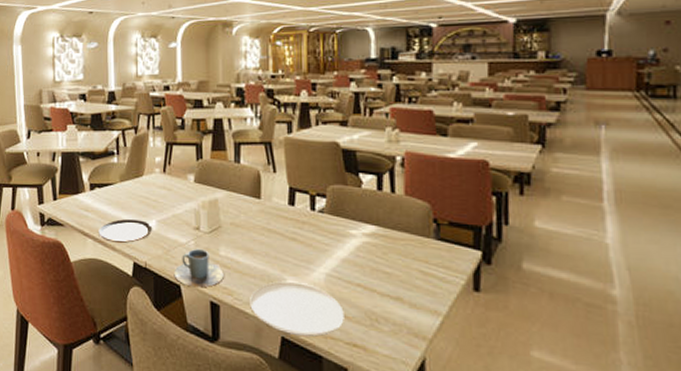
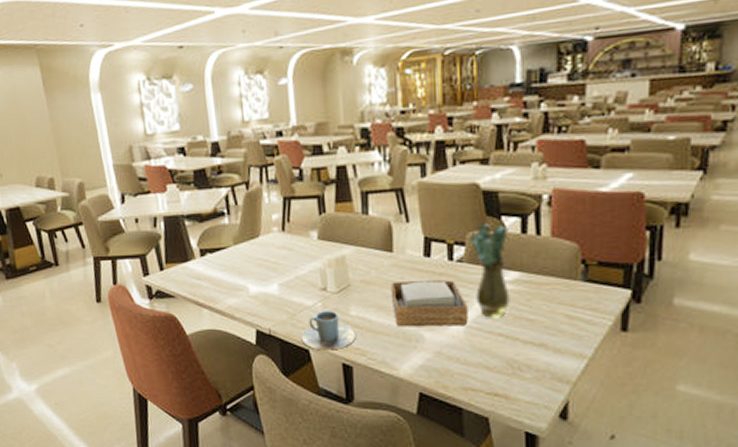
plate: present [99,218,153,243] -> none [214,284,275,311]
plate: present [250,281,344,337] -> none [385,337,485,391]
napkin holder: none [257,227,329,274] -> present [390,280,468,327]
vase: none [330,177,368,269] -> present [469,221,510,318]

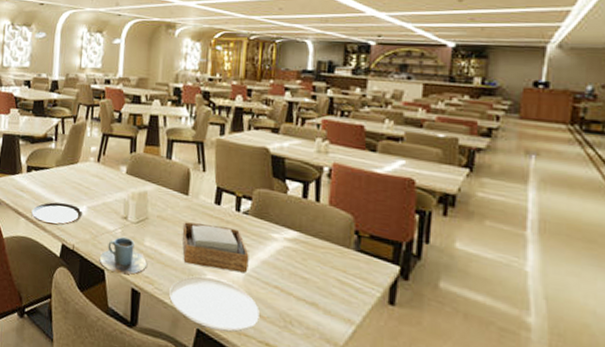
plate: none [214,284,275,311] -> present [31,202,83,225]
plate: none [385,337,485,391] -> present [169,276,260,332]
vase: present [469,221,510,318] -> none [256,181,291,271]

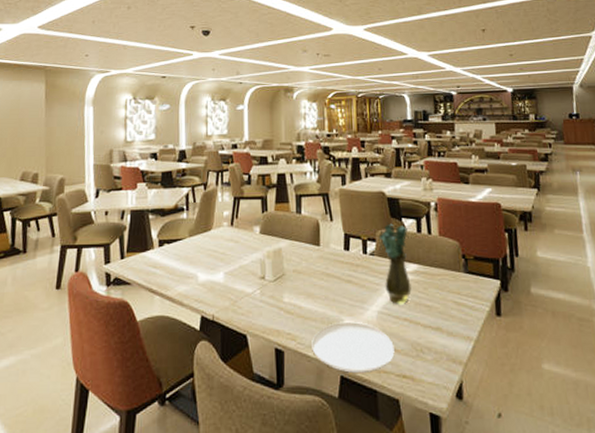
plate: present [31,202,83,225] -> none [166,272,221,297]
cup: present [99,237,147,275] -> none [240,298,287,336]
napkin holder: present [182,222,249,273] -> none [317,271,380,313]
vase: none [256,181,291,271] -> present [378,222,412,304]

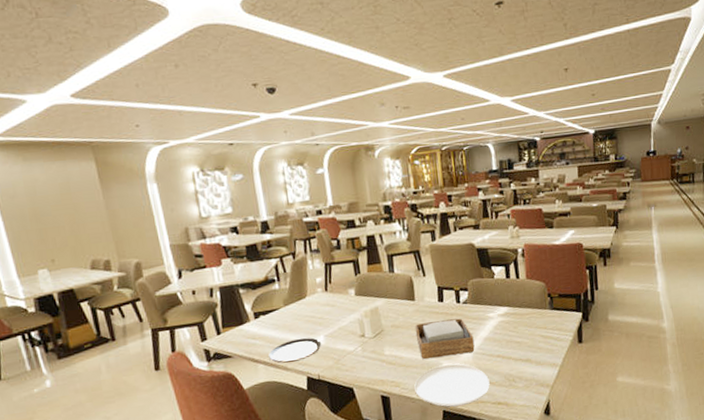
plate: none [166,272,221,297] -> present [268,337,322,363]
napkin holder: none [317,271,380,313] -> present [414,318,475,360]
vase: present [378,222,412,304] -> none [470,271,503,344]

